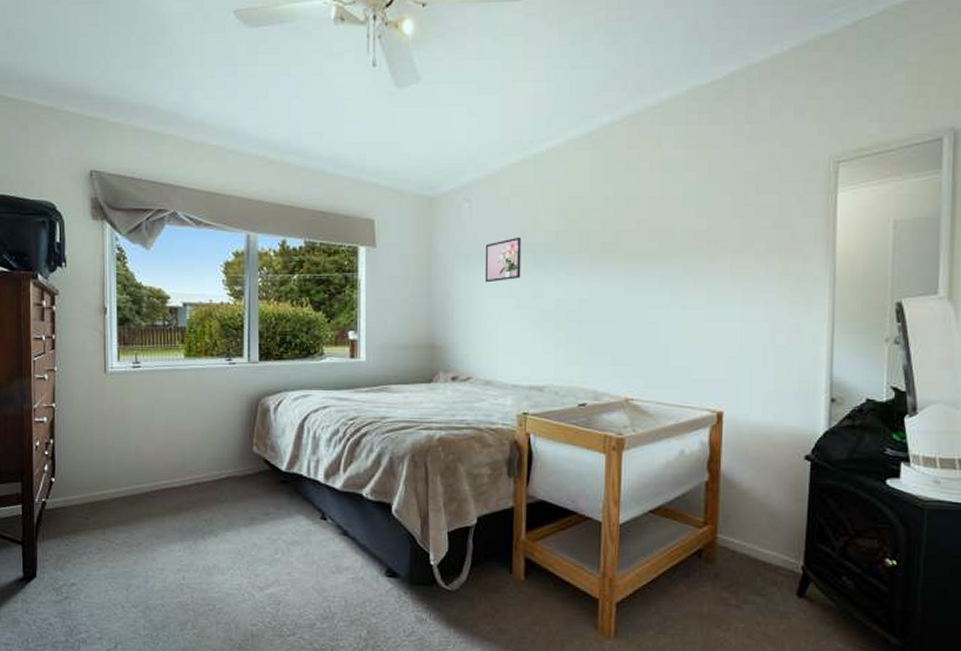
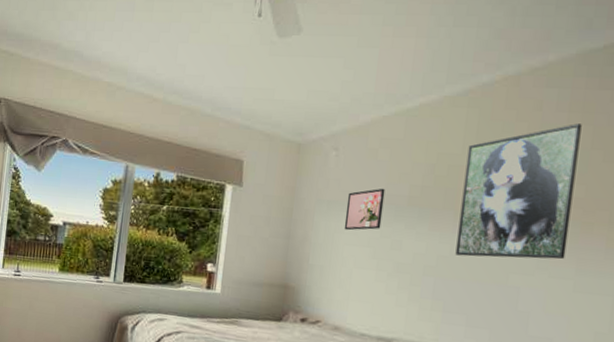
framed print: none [595,159,698,297] -> present [455,123,582,260]

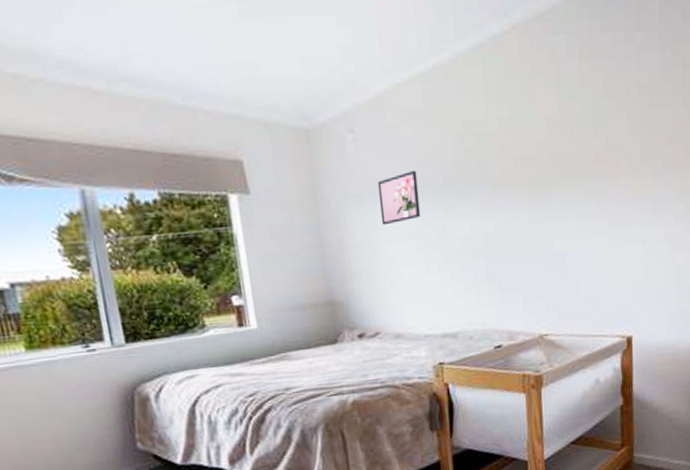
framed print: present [455,123,582,260] -> none [492,72,599,231]

